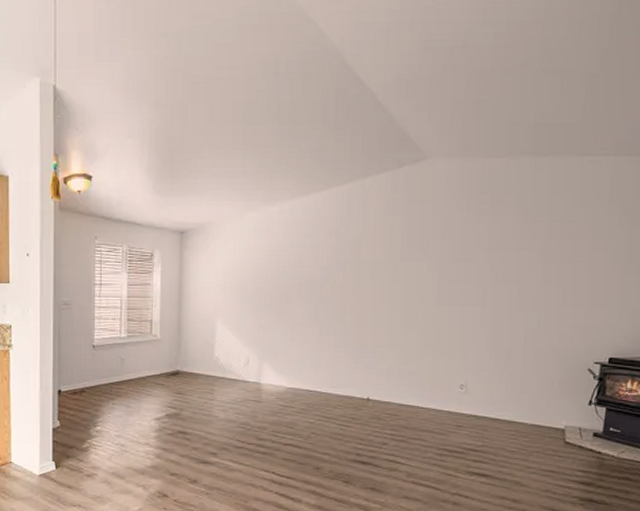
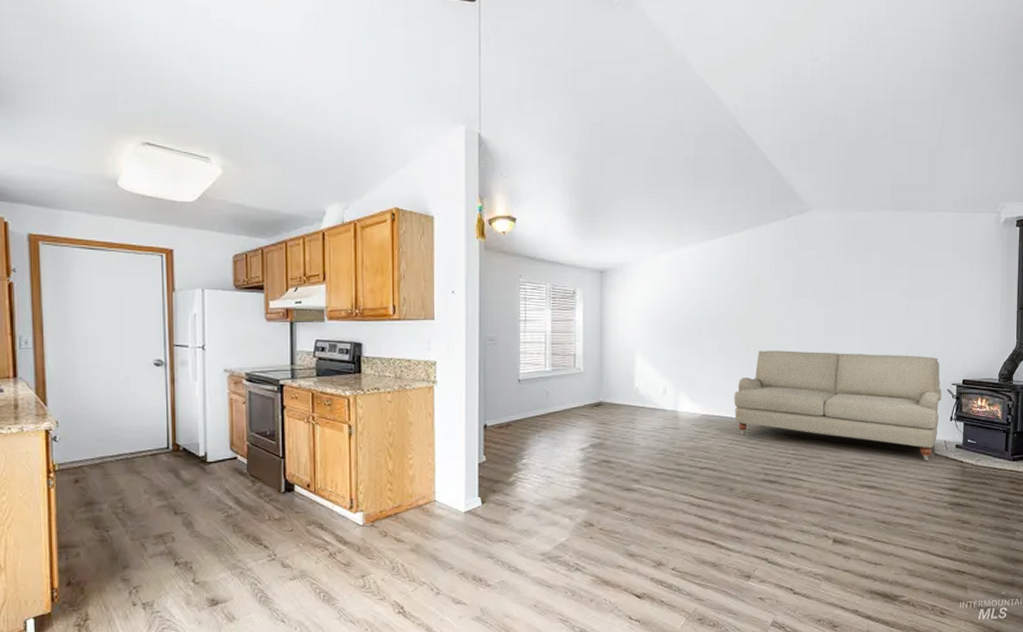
sofa: none [324,320,581,450] -> present [734,350,941,461]

